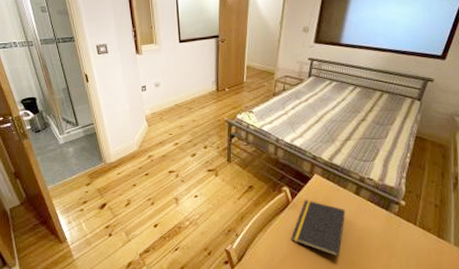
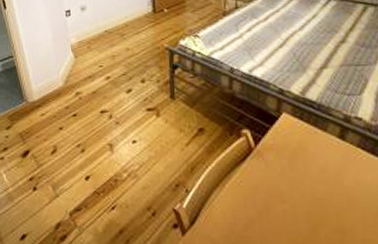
notepad: present [291,200,346,257] -> none [257,146,329,223]

